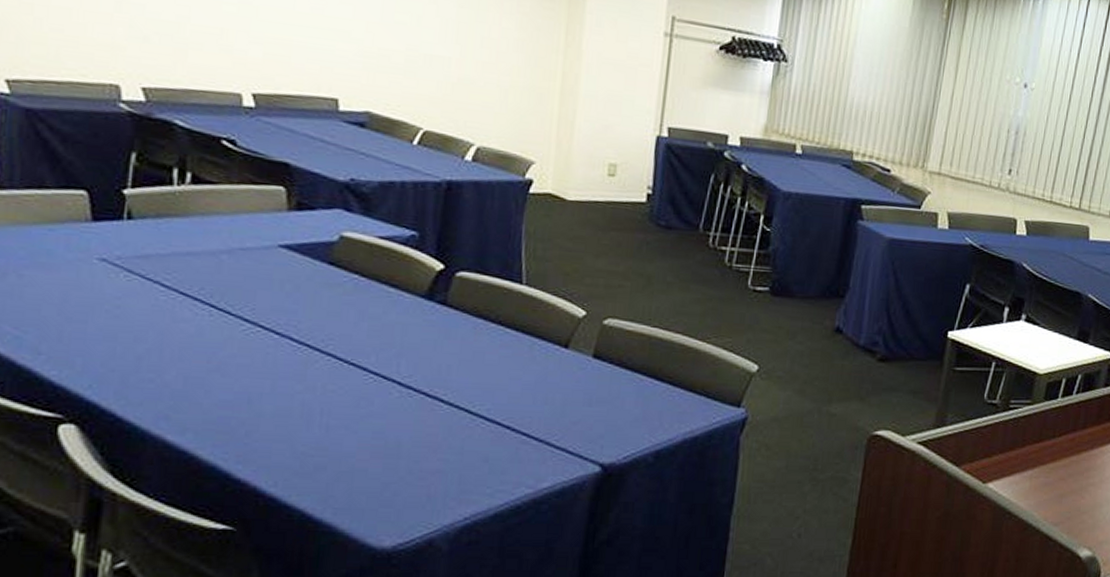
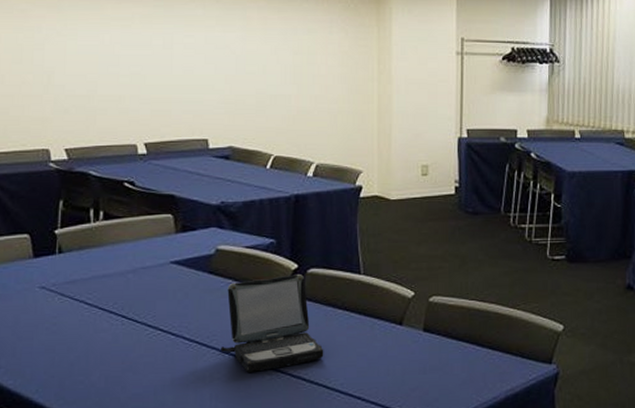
laptop: none [338,276,470,387] -> present [221,274,324,372]

